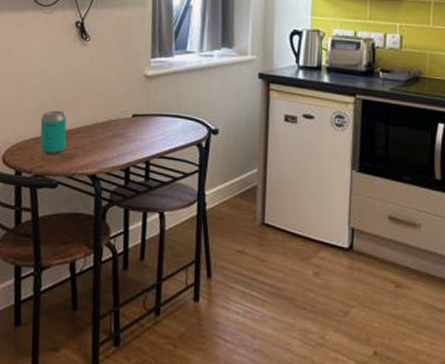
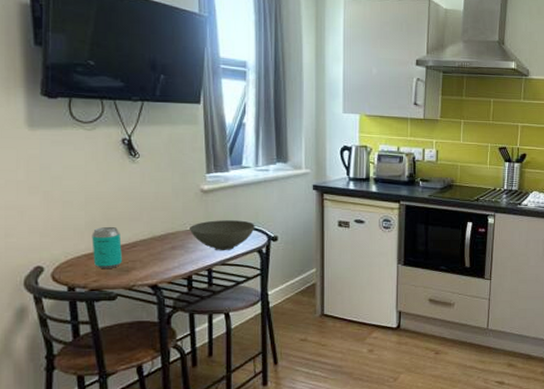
bowl: none [131,108,196,143] -> present [190,220,255,251]

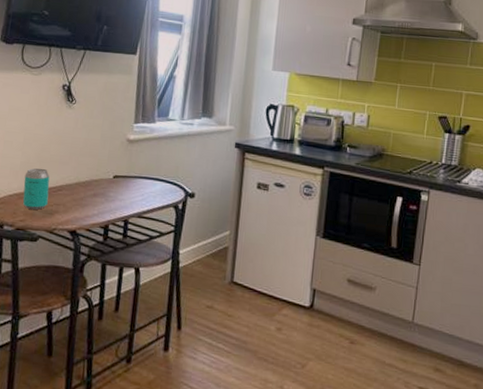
bowl: present [190,220,255,251] -> none [112,171,174,204]

